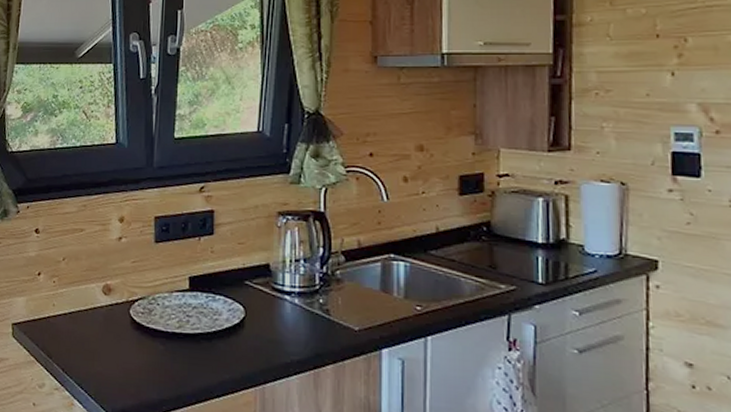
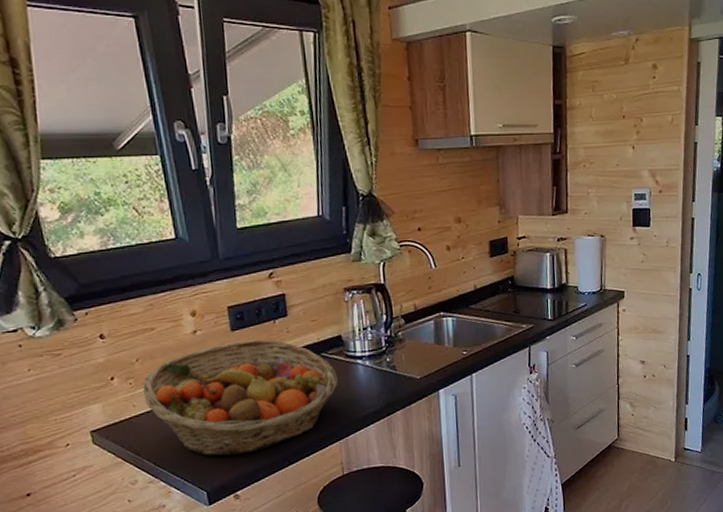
fruit basket: none [64,254,260,379] -> present [142,339,338,456]

